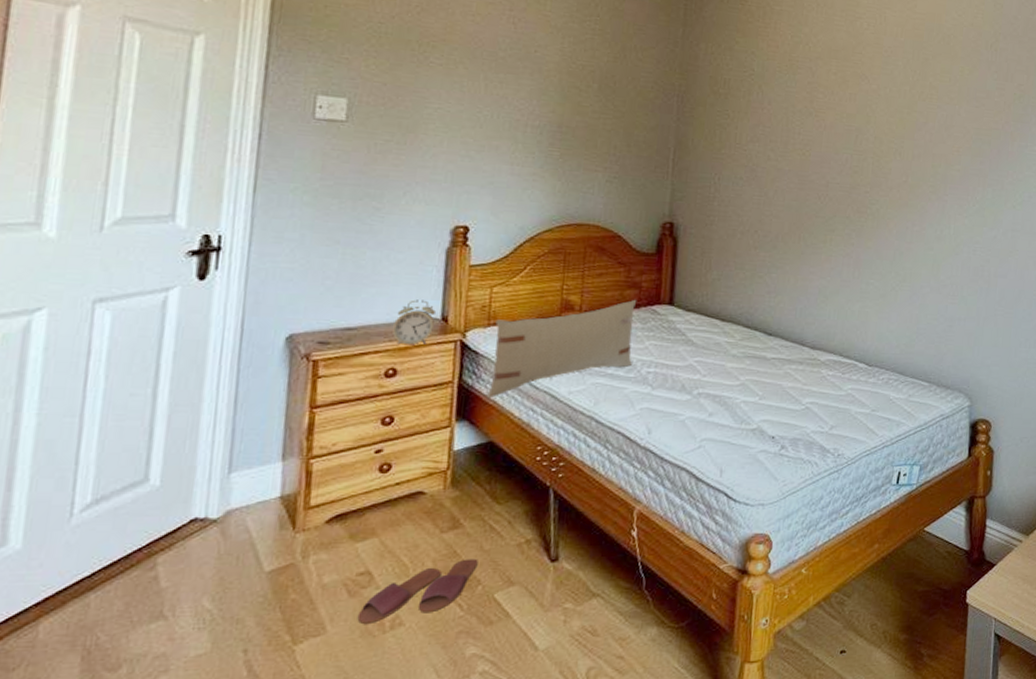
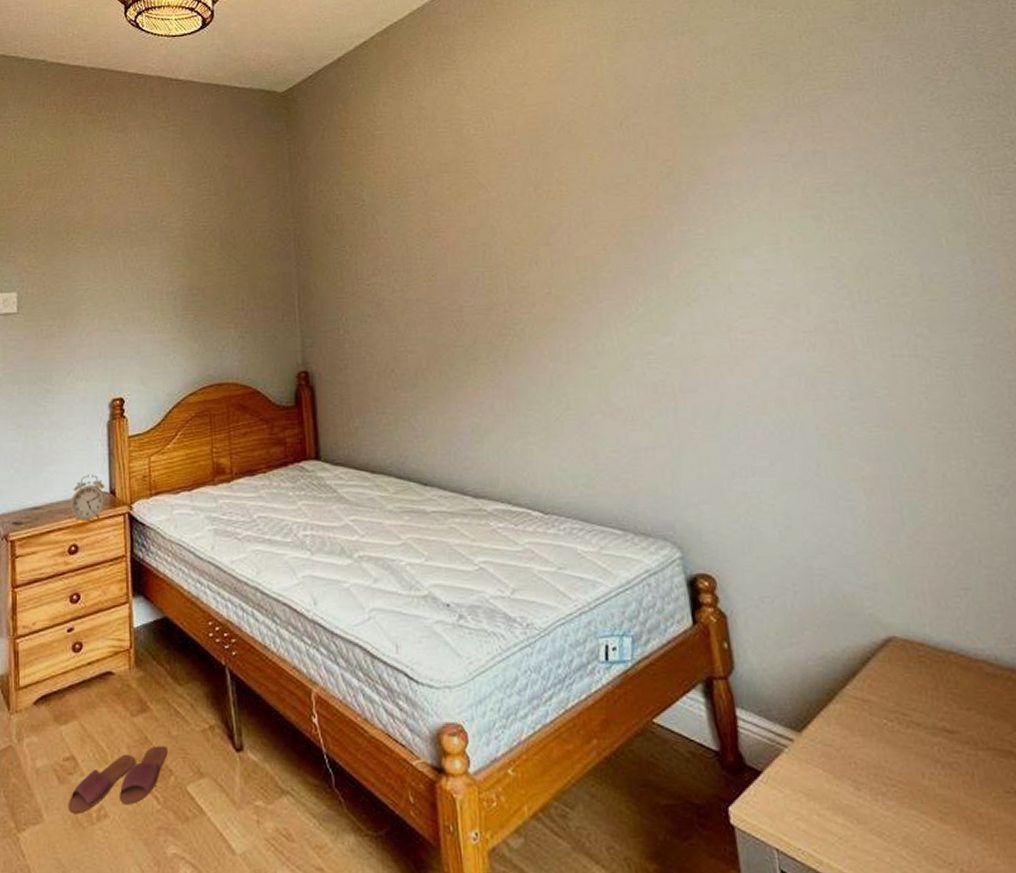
pillow: present [487,299,637,399] -> none [157,456,288,572]

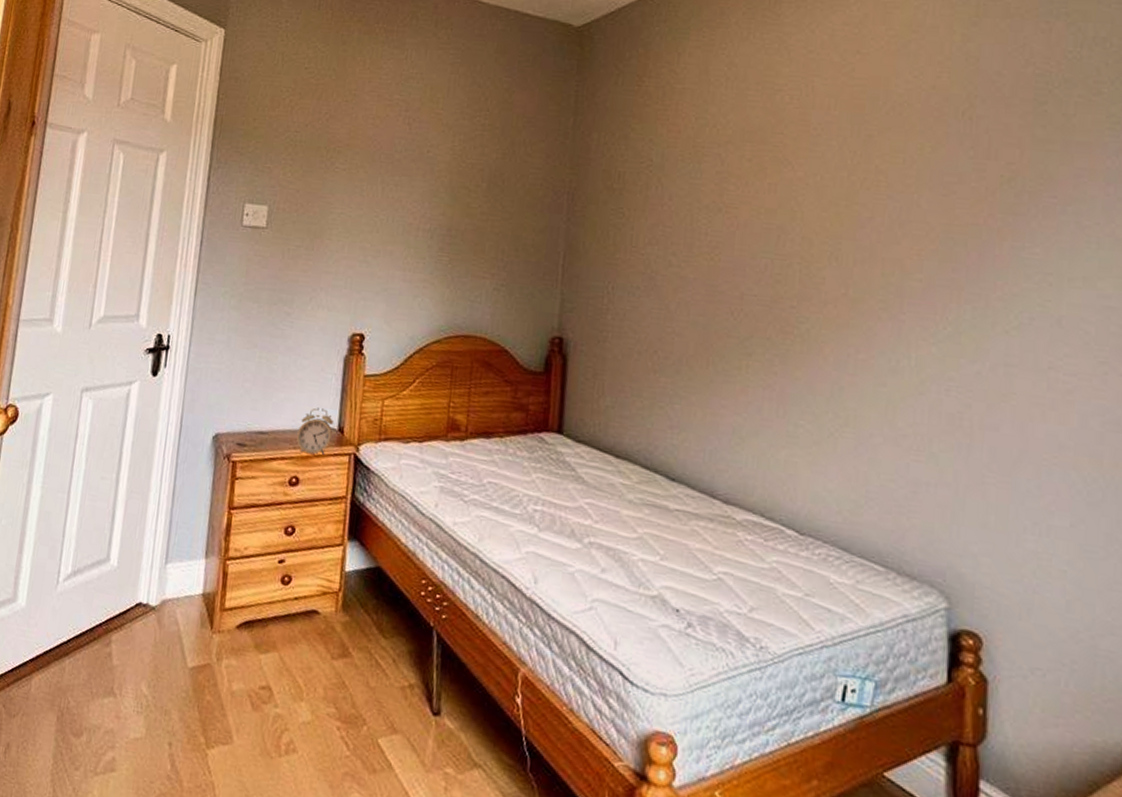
slippers: present [68,745,168,813] -> none [258,692,364,745]

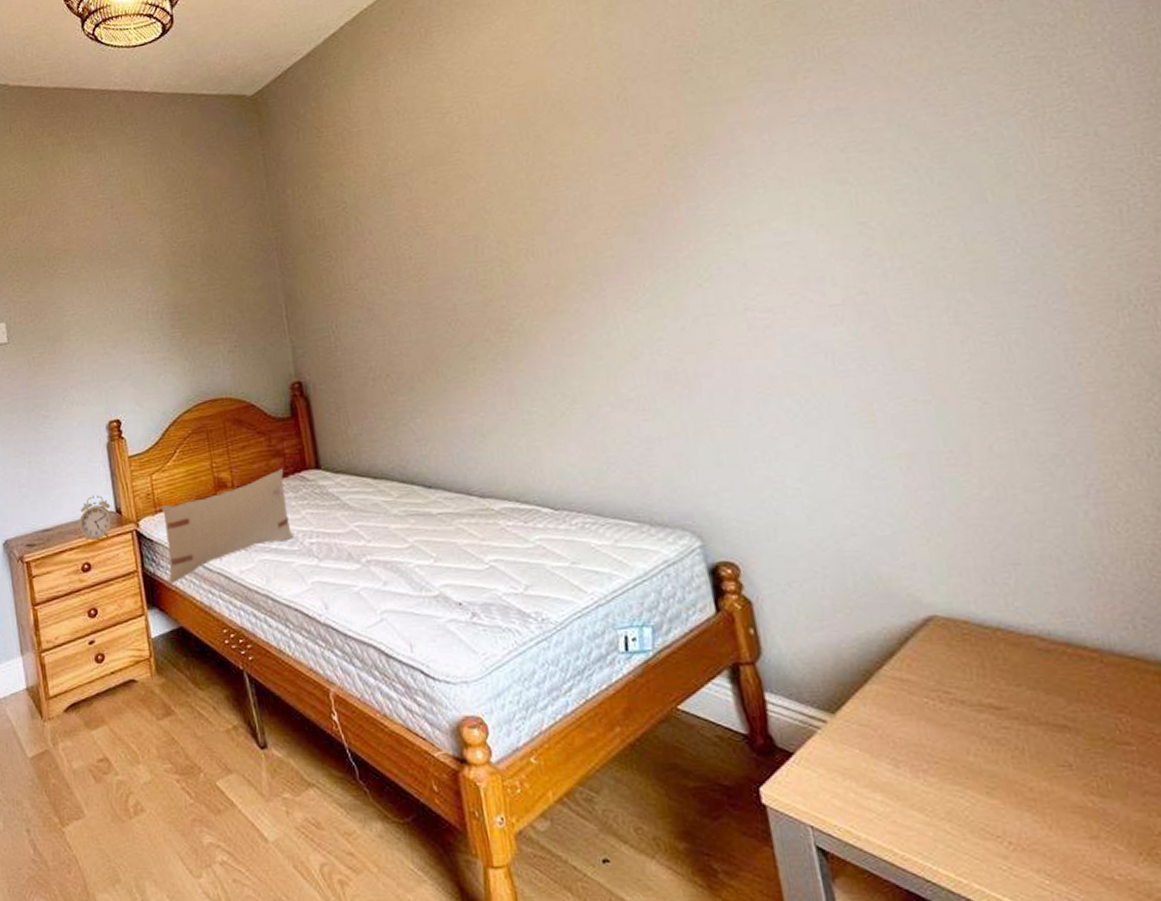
pillow: none [376,423,524,520] -> present [161,467,294,585]

